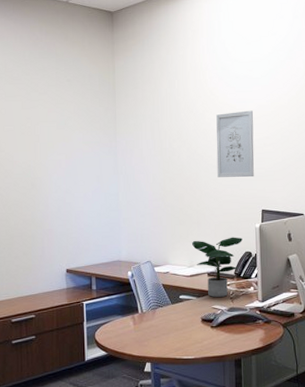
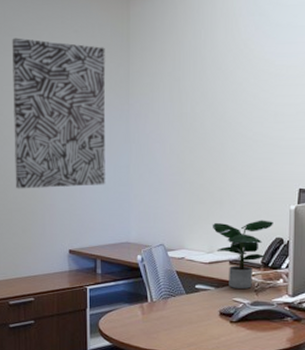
wall art: none [12,85,98,217] -> present [12,38,106,189]
wall art: present [216,110,254,178] -> none [247,67,297,150]

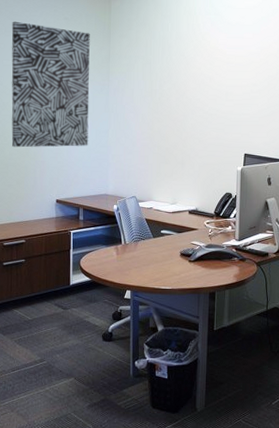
potted plant: present [212,220,273,289] -> none [175,178,224,234]

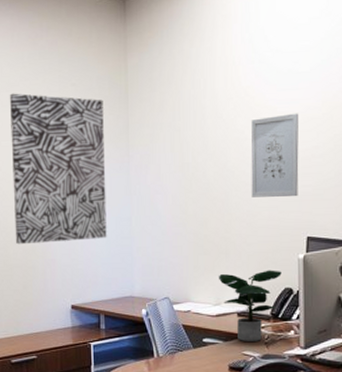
potted plant: none [175,178,224,234] -> present [218,270,282,341]
wall art: none [204,57,243,122] -> present [250,113,299,197]

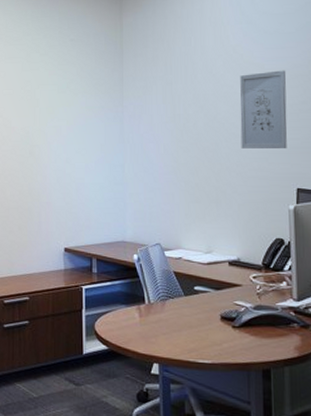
wall art: present [9,93,107,245] -> none [12,46,101,187]
potted plant: present [218,270,282,341] -> none [209,219,272,291]

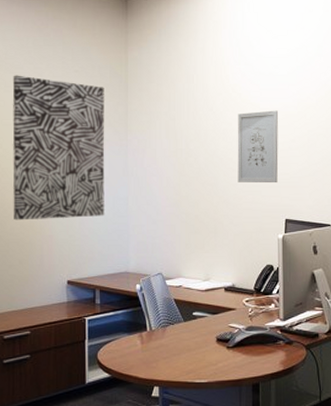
wall art: none [12,46,101,187] -> present [12,75,105,221]

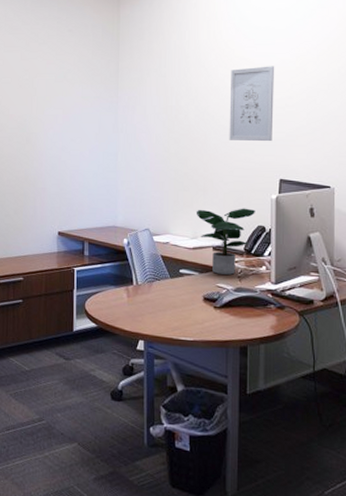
wall art: present [12,75,105,221] -> none [9,36,97,173]
potted plant: none [207,248,264,314] -> present [196,208,255,275]

